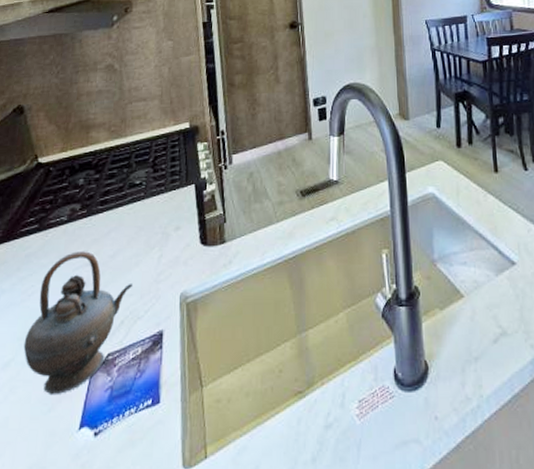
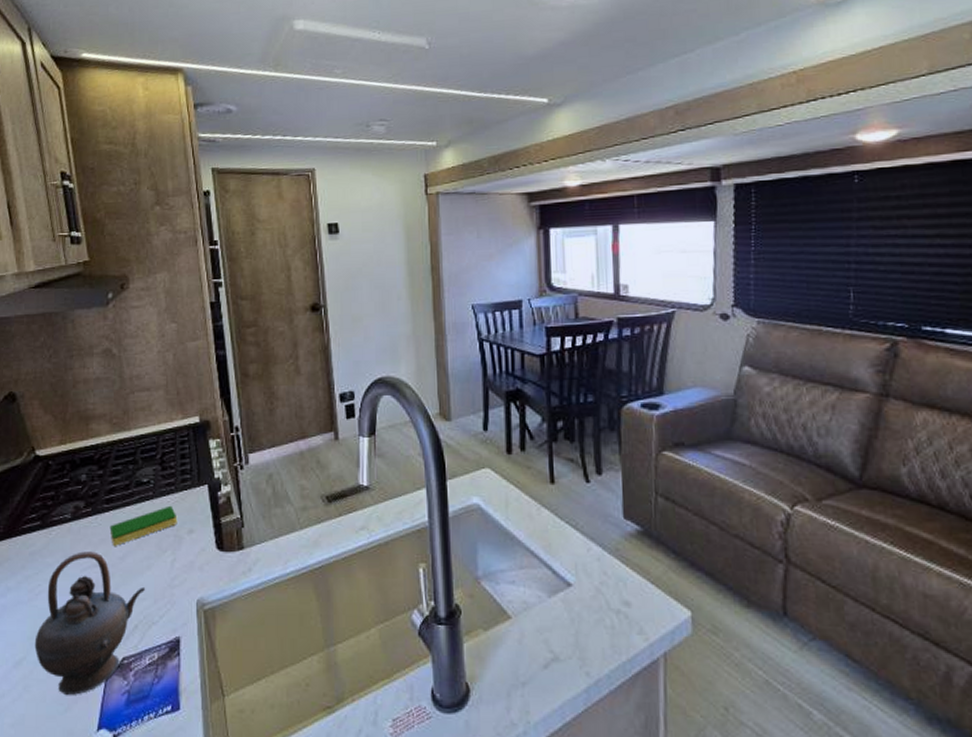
dish sponge: none [102,204,166,245] -> present [109,505,178,546]

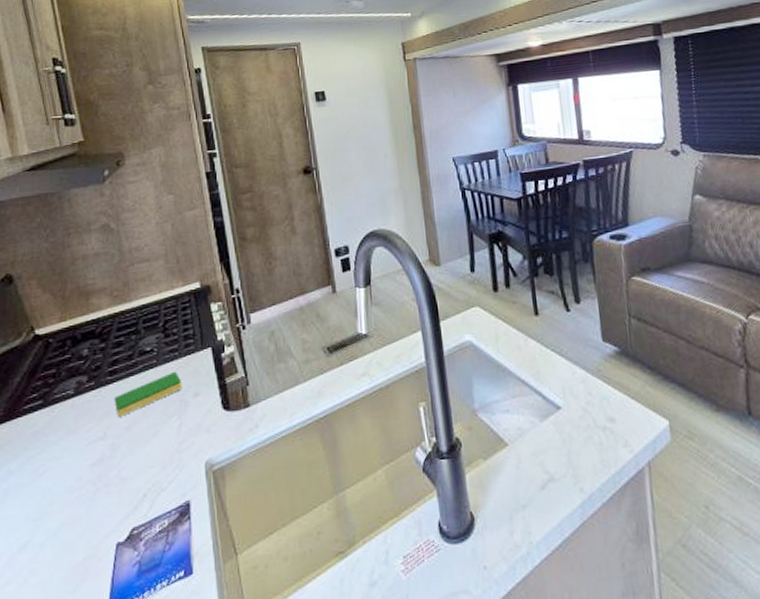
teapot: present [34,551,146,696] -> none [39,425,153,575]

